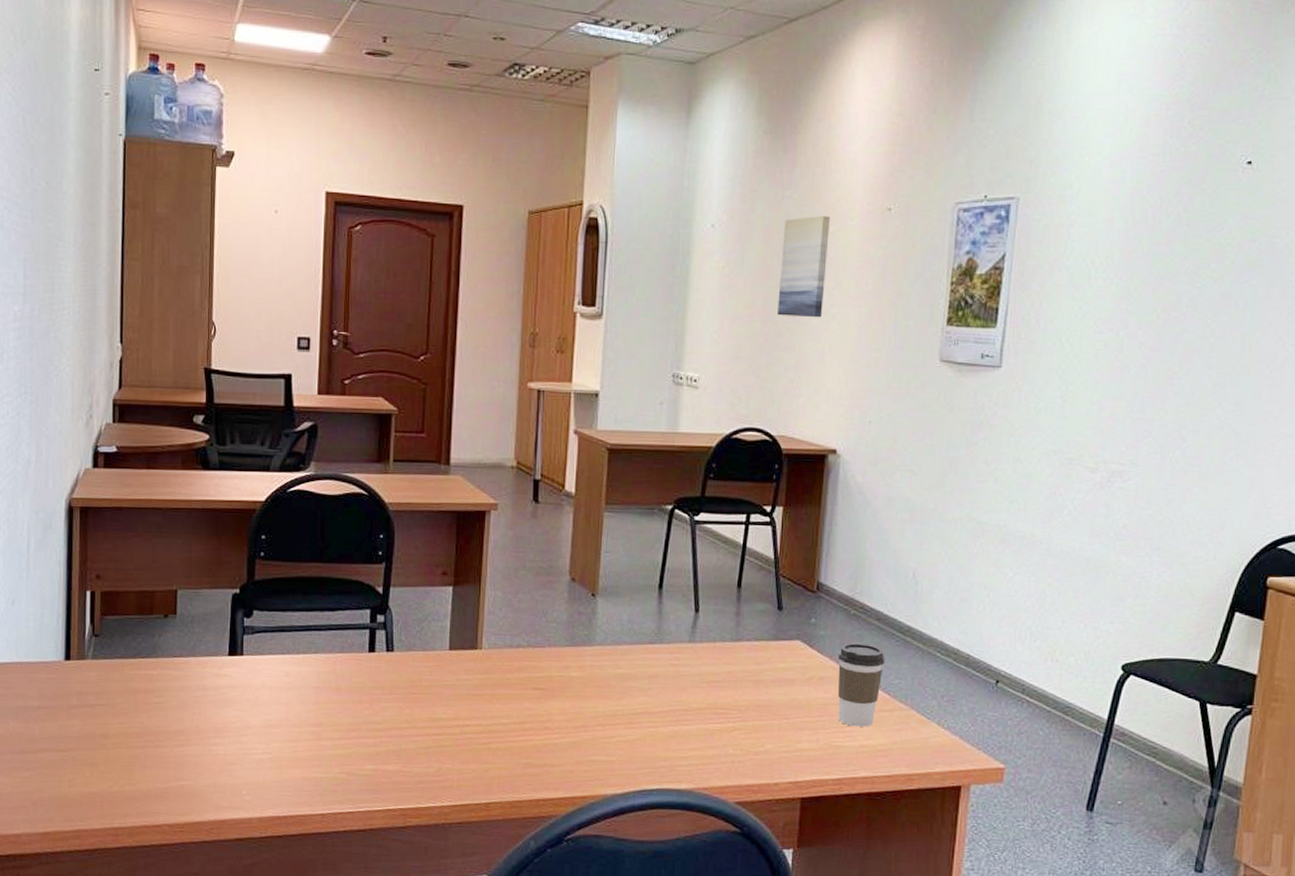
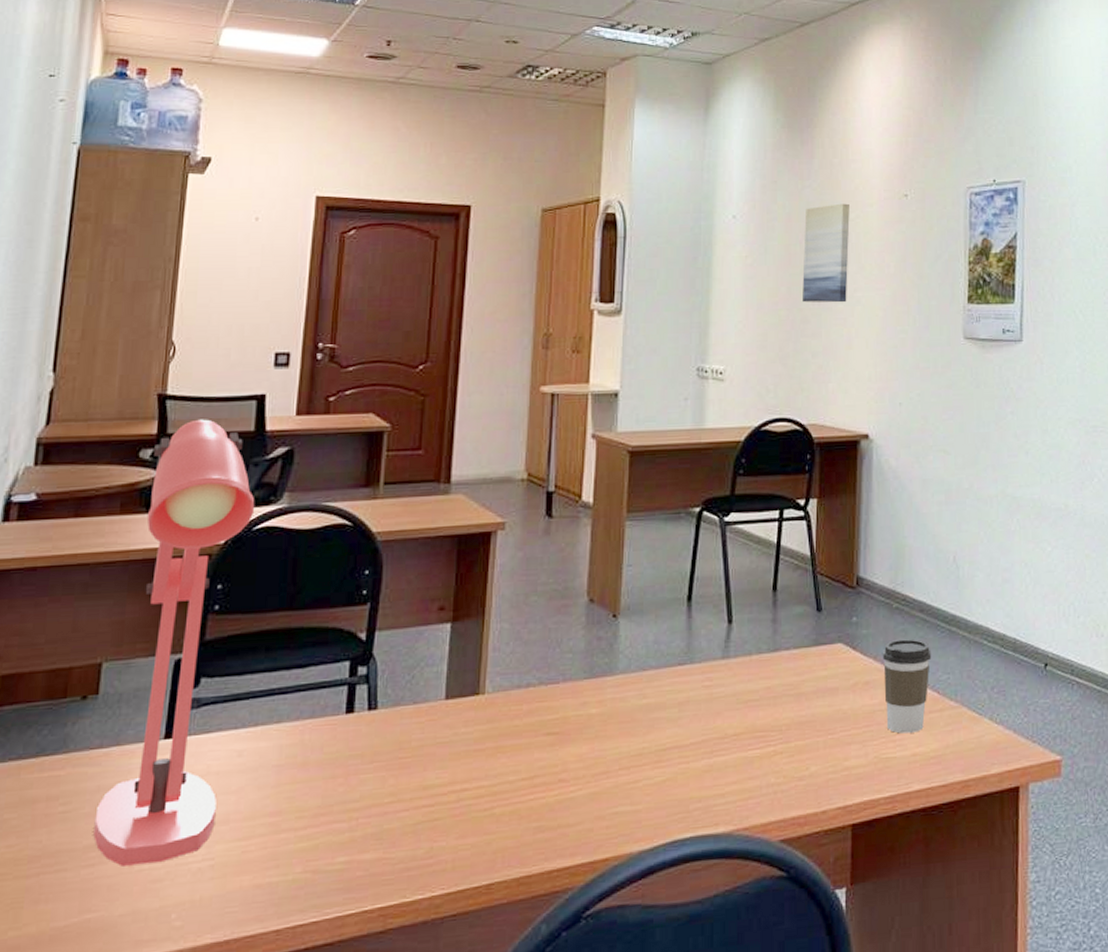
desk lamp: none [181,392,288,751] -> present [93,419,255,867]

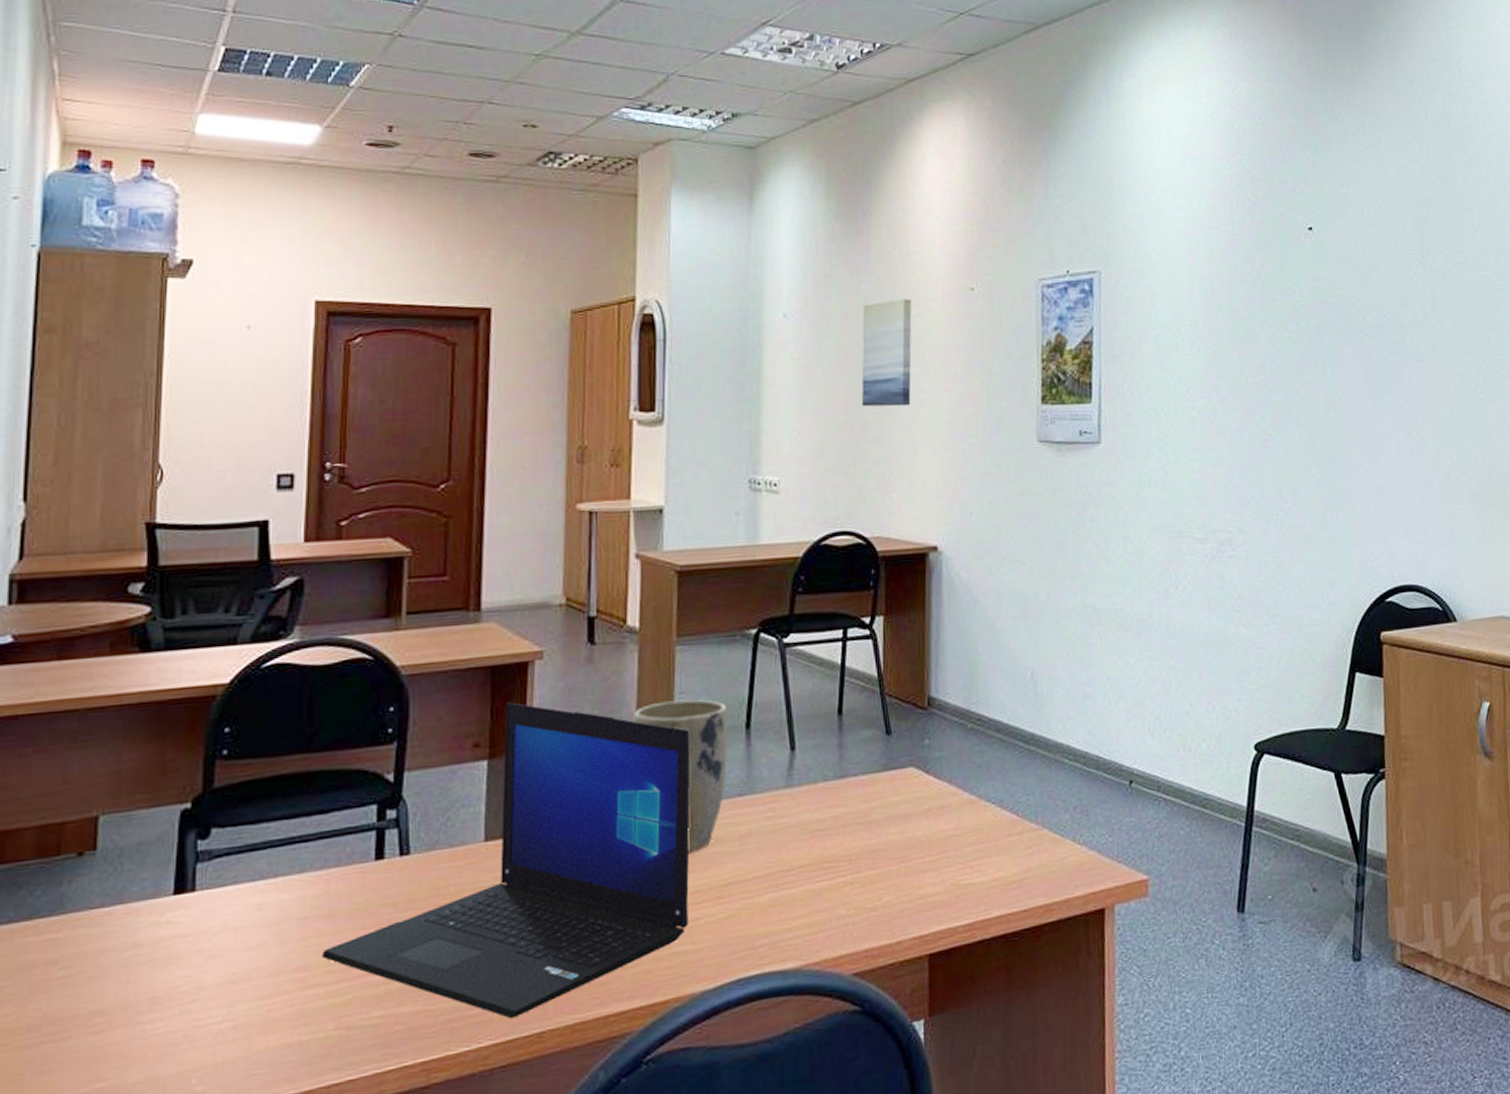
desk lamp: present [93,419,255,867] -> none [99,548,263,1032]
laptop: none [294,569,636,870] -> present [322,702,691,1019]
plant pot: none [585,571,671,719] -> present [633,699,728,854]
coffee cup: present [883,639,932,734] -> none [958,760,1010,859]

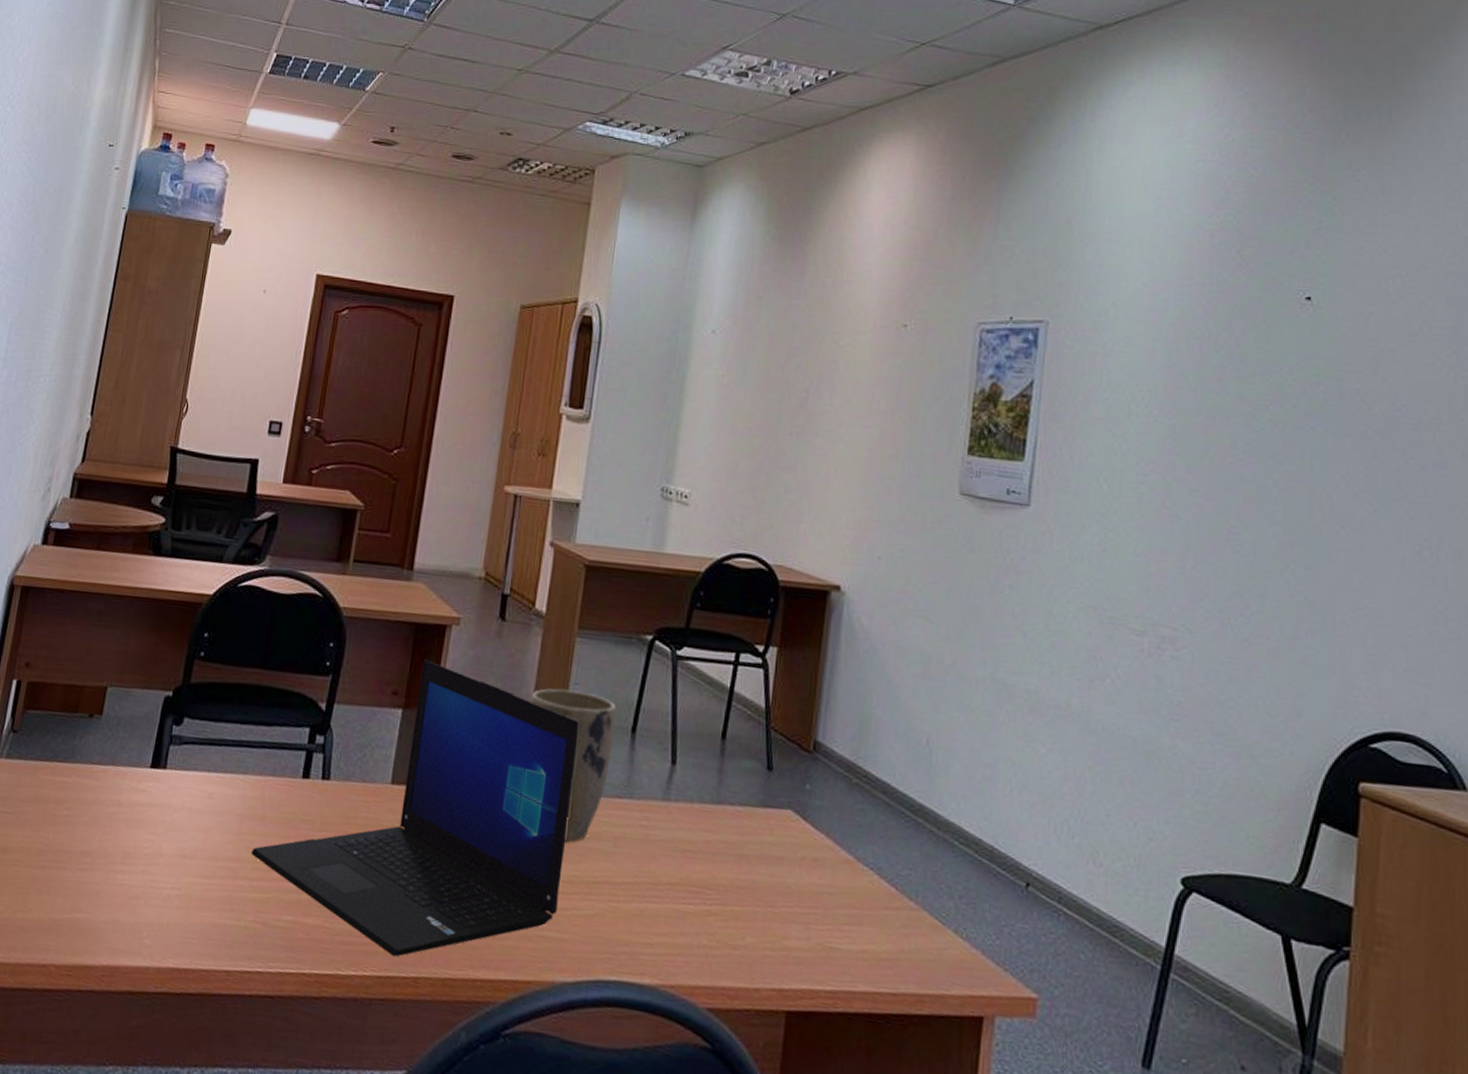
wall art: present [861,298,912,407] -> none [779,327,840,438]

